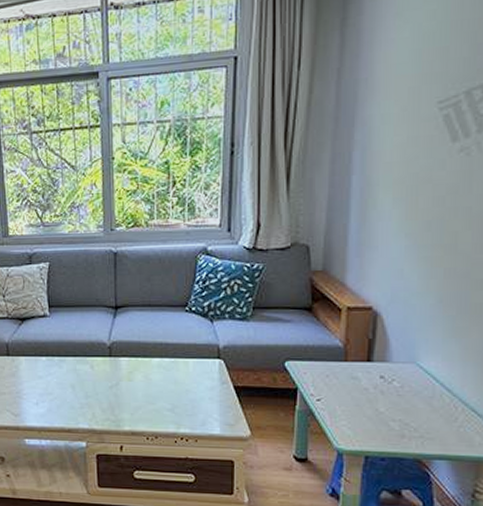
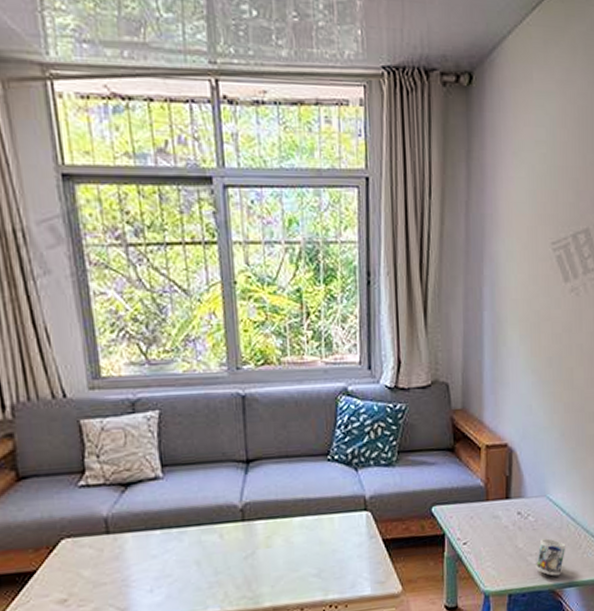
mug: none [399,406,438,446] -> present [536,538,566,576]

